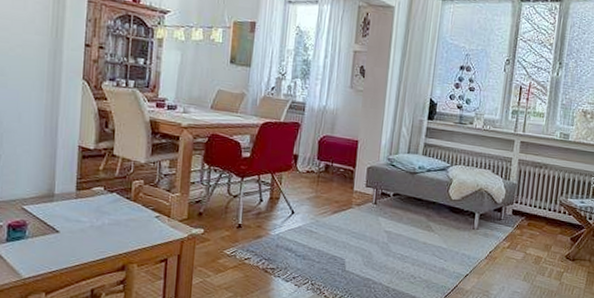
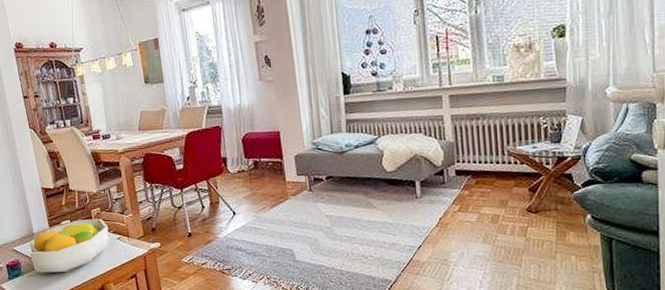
fruit bowl: none [42,189,148,244] -> present [27,218,109,273]

